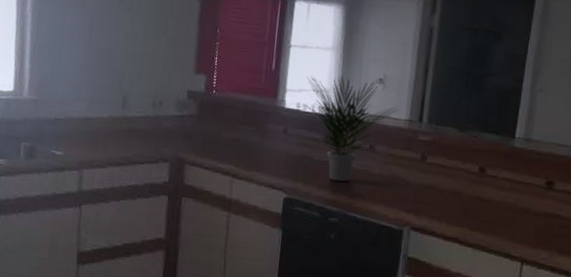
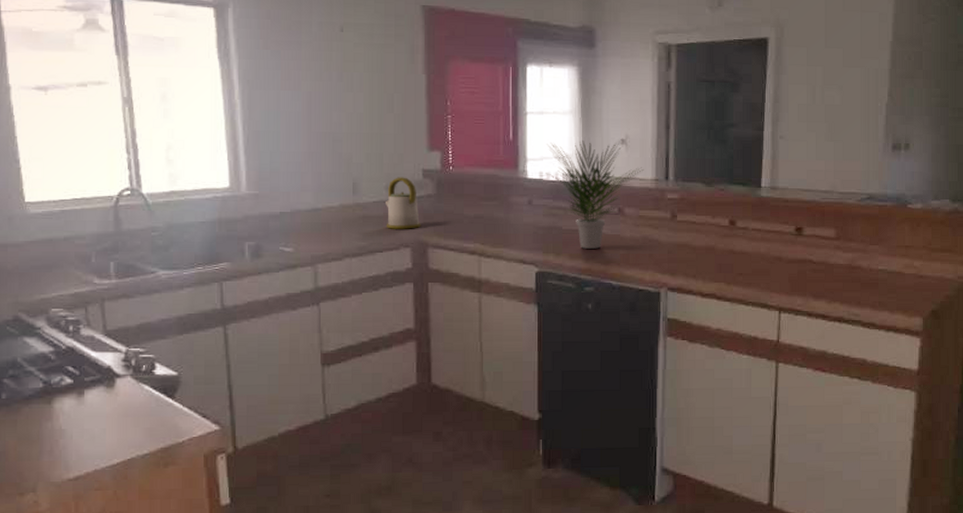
kettle: none [148,95,181,145] -> present [386,177,421,229]

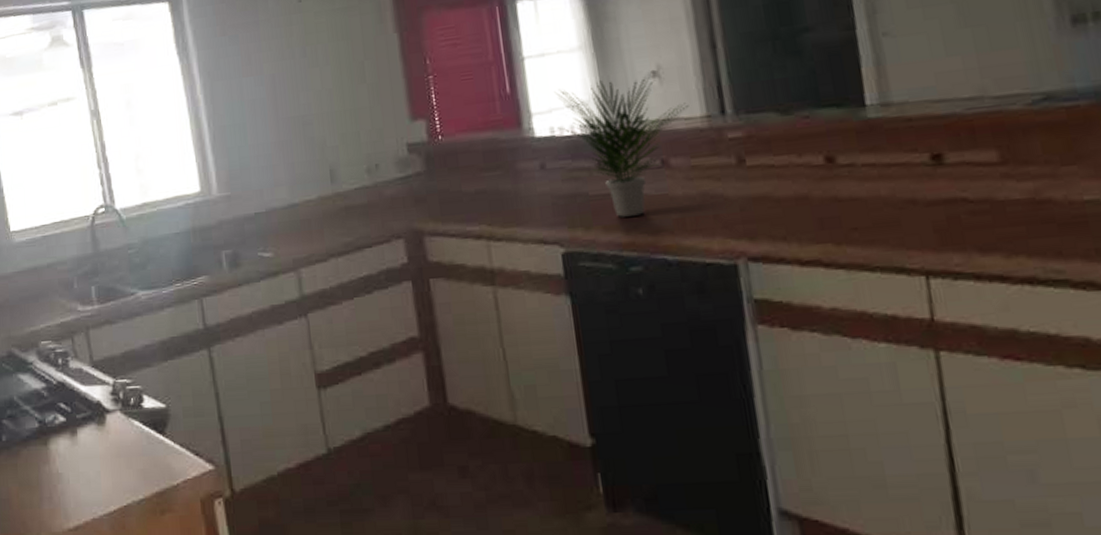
kettle: present [386,177,421,229] -> none [369,155,413,219]

